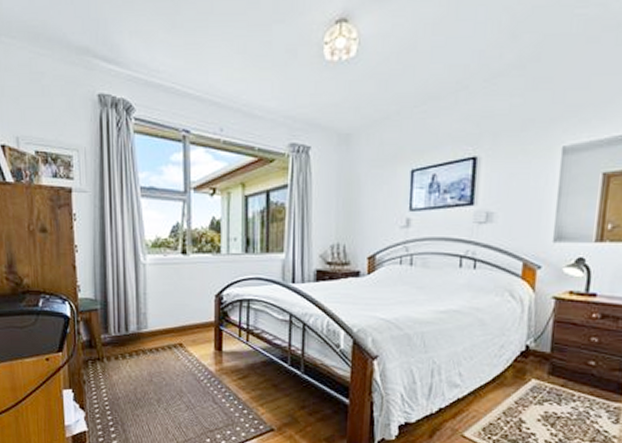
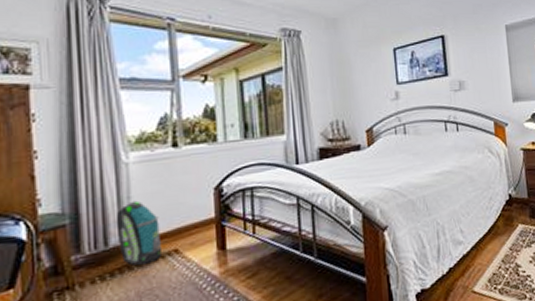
backpack: none [134,297,170,351] -> present [115,200,163,266]

